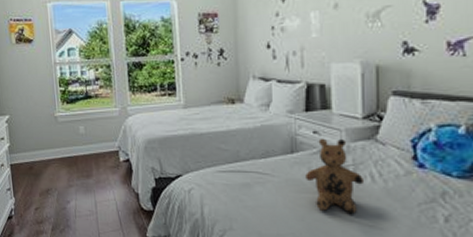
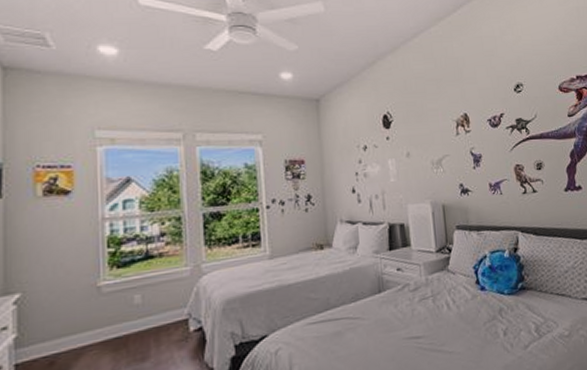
teddy bear: present [305,138,363,214] -> none [393,273,441,347]

